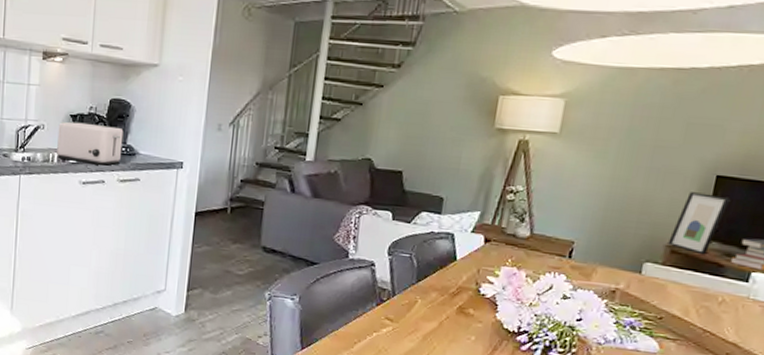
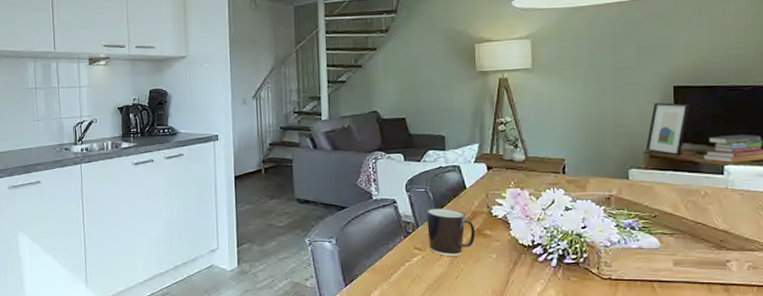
toaster: present [57,121,124,166] -> none [109,112,165,148]
mug: none [402,277,458,334] -> present [426,208,476,257]

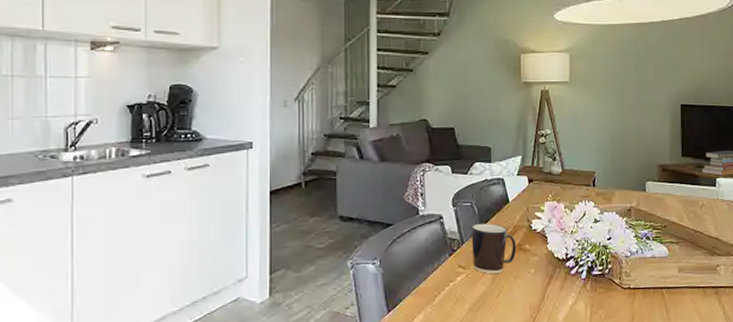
picture frame: present [646,102,691,156] -> none [659,120,693,169]

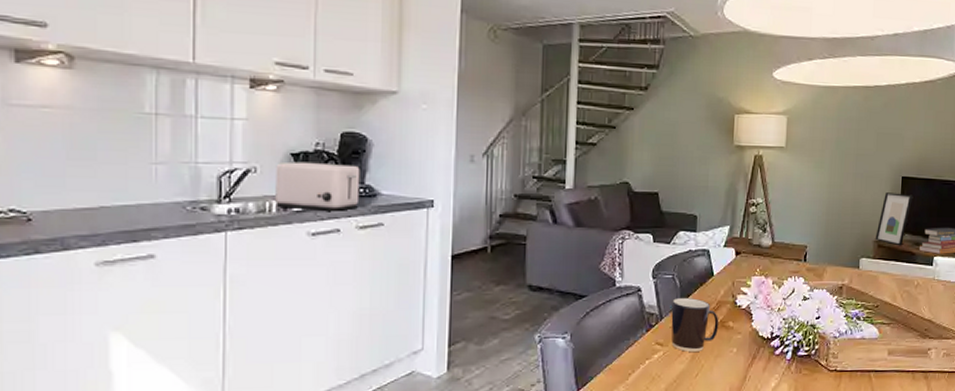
toaster: none [114,112,187,156] -> present [275,161,360,212]
picture frame: none [659,120,693,169] -> present [875,192,914,246]

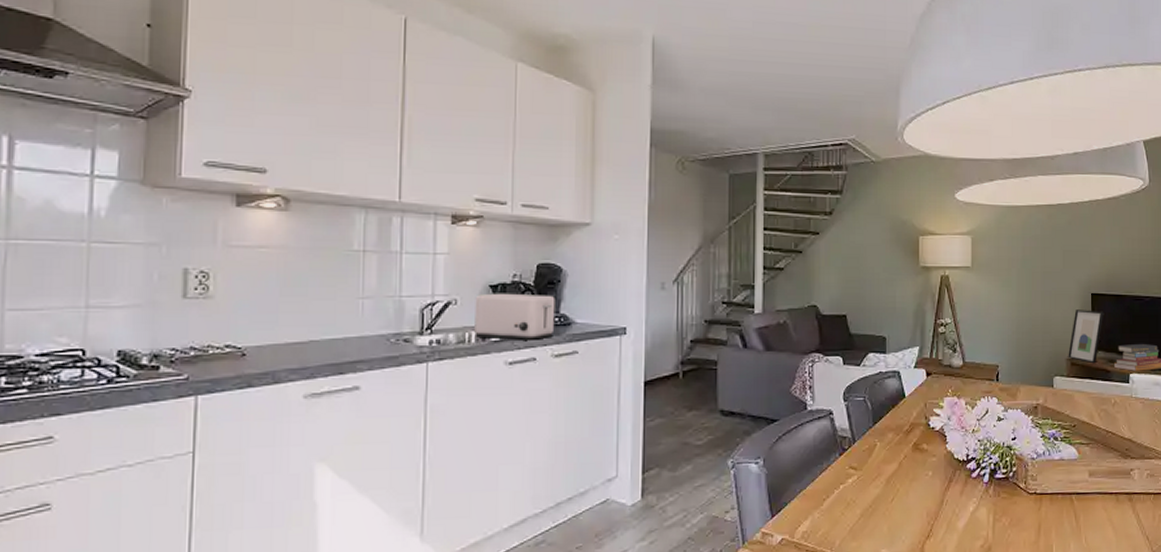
mug: present [671,297,719,353] -> none [864,419,913,477]

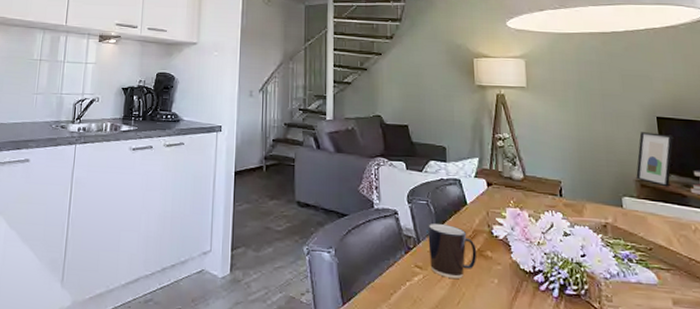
toaster: present [474,293,555,342] -> none [110,94,169,133]
mug: none [864,419,913,477] -> present [428,222,477,280]

